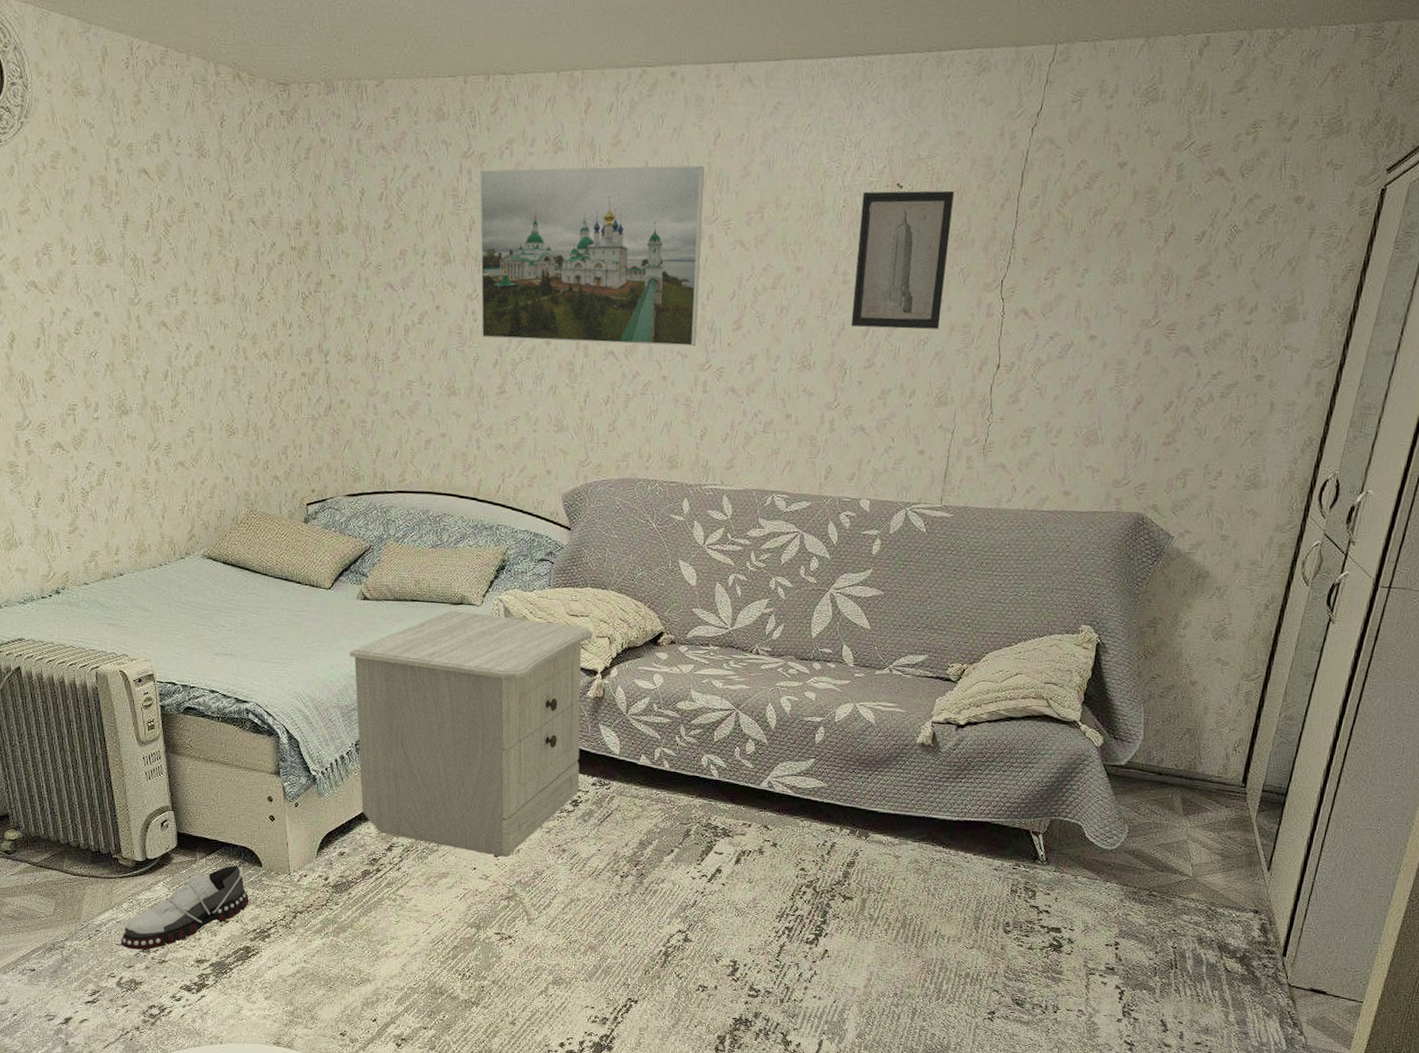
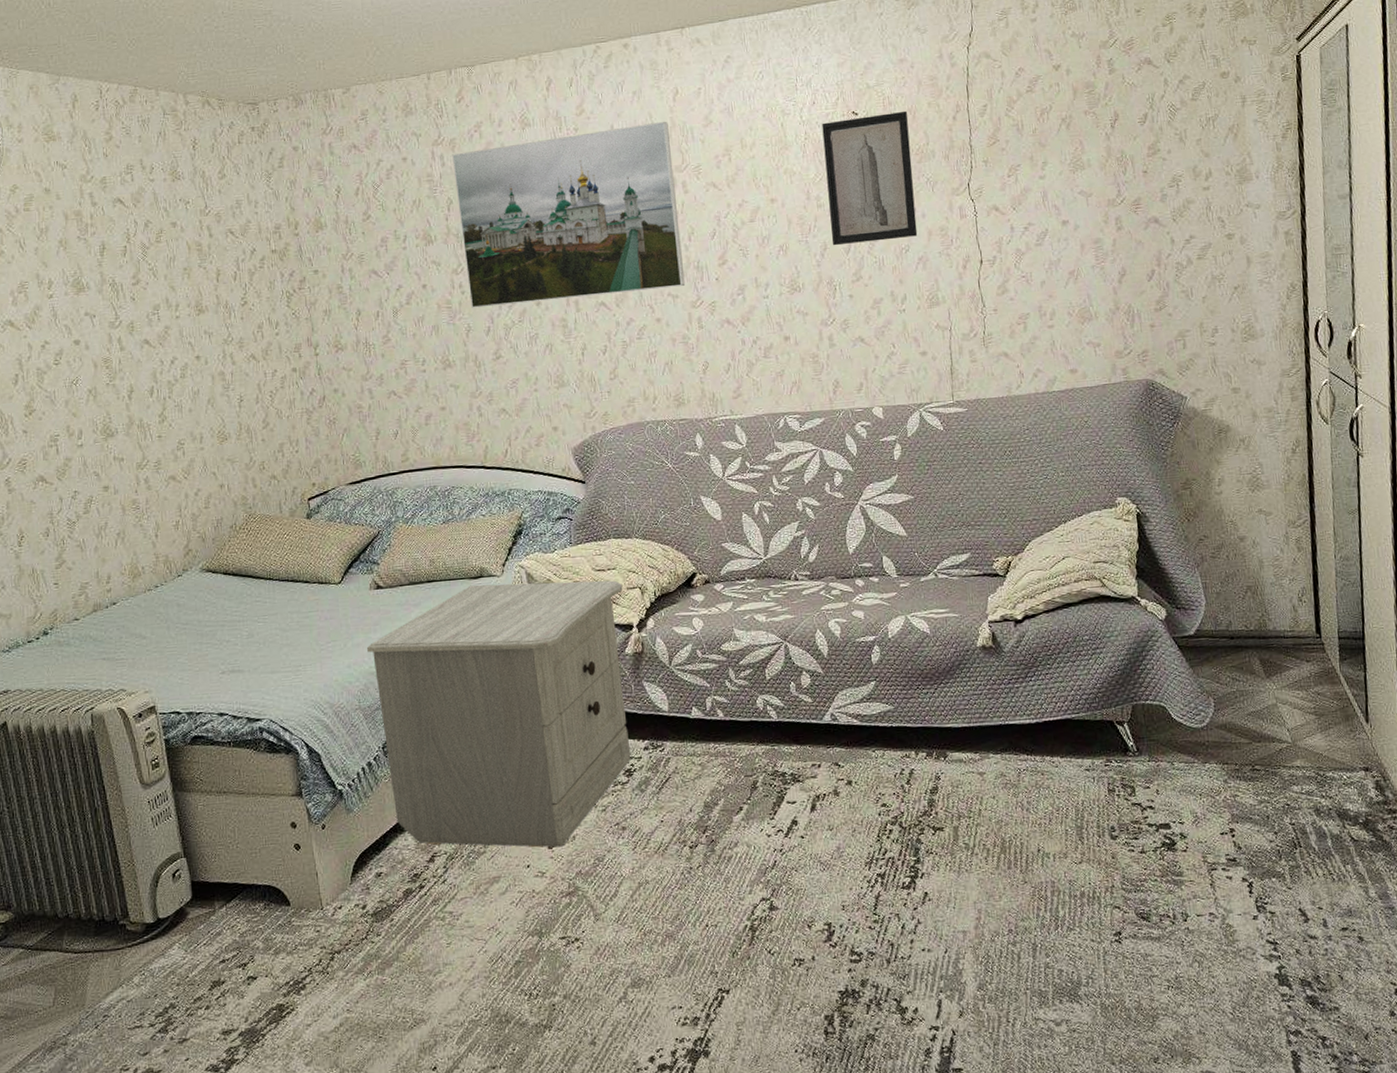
shoe: present [120,865,249,950] -> none [133,909,279,1032]

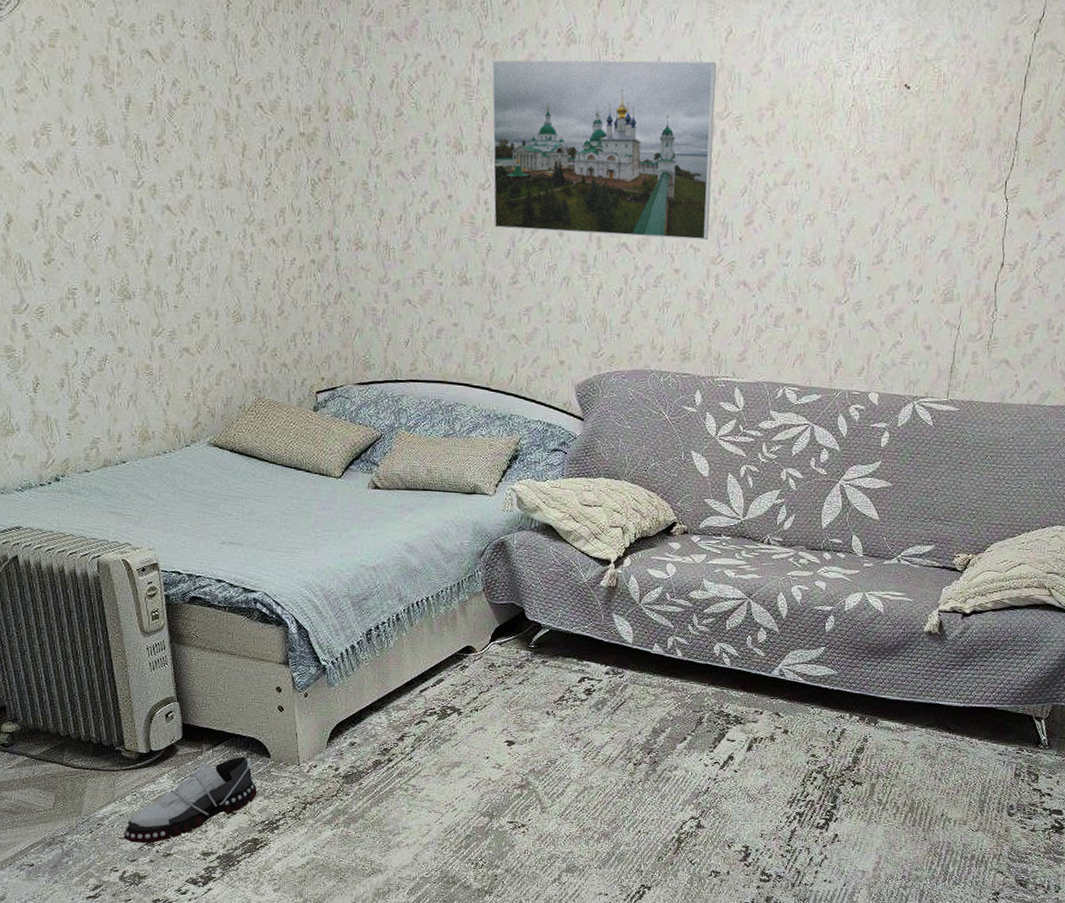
shoe: none [133,909,279,1032] -> present [123,756,257,843]
nightstand: present [366,580,631,848] -> none [359,499,606,746]
wall art: present [822,110,918,246] -> none [859,91,961,228]

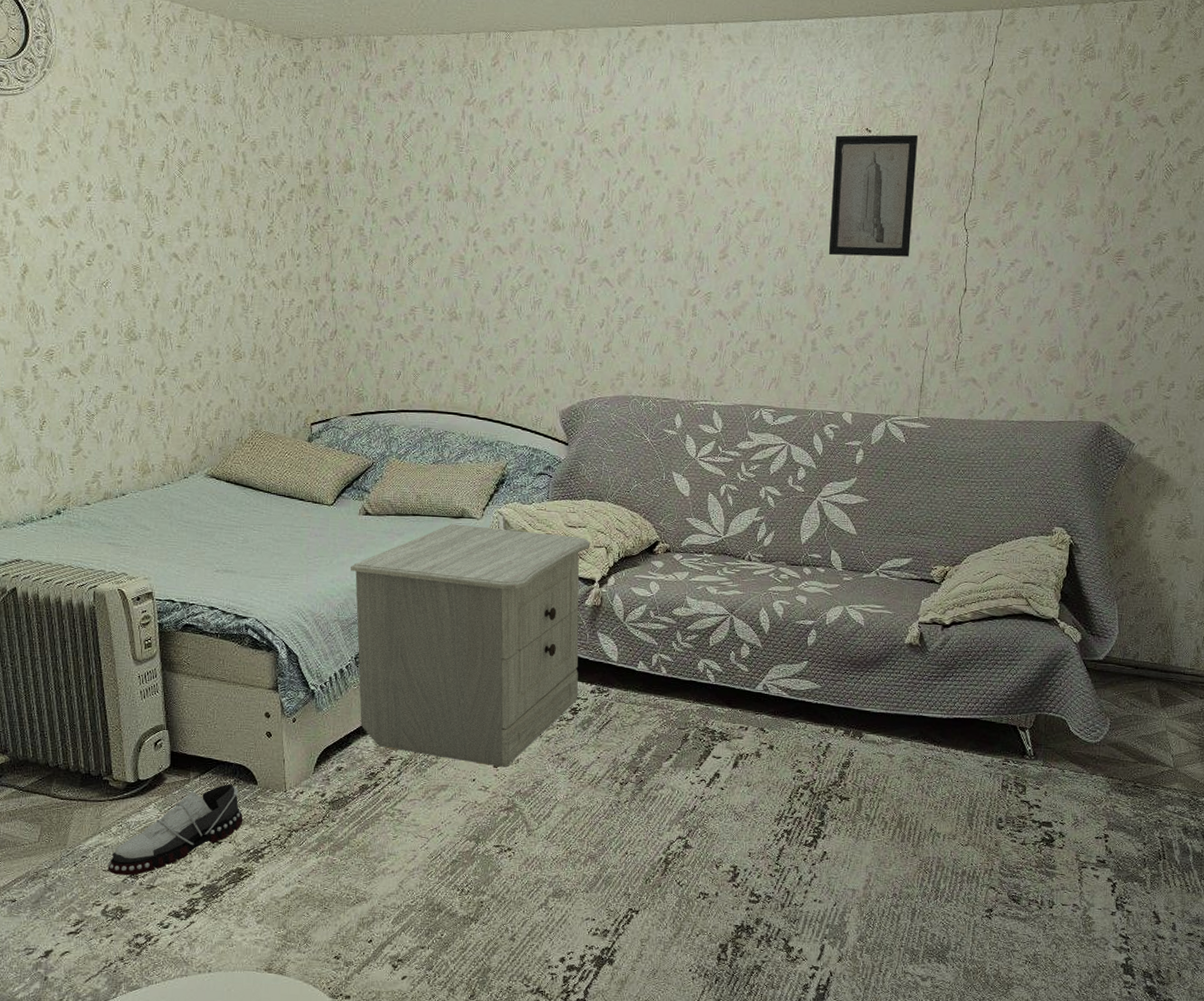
nightstand: none [359,499,606,746] -> present [350,523,591,767]
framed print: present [492,60,717,241] -> none [481,112,690,274]
wall art: none [859,91,961,228] -> present [828,134,919,257]

